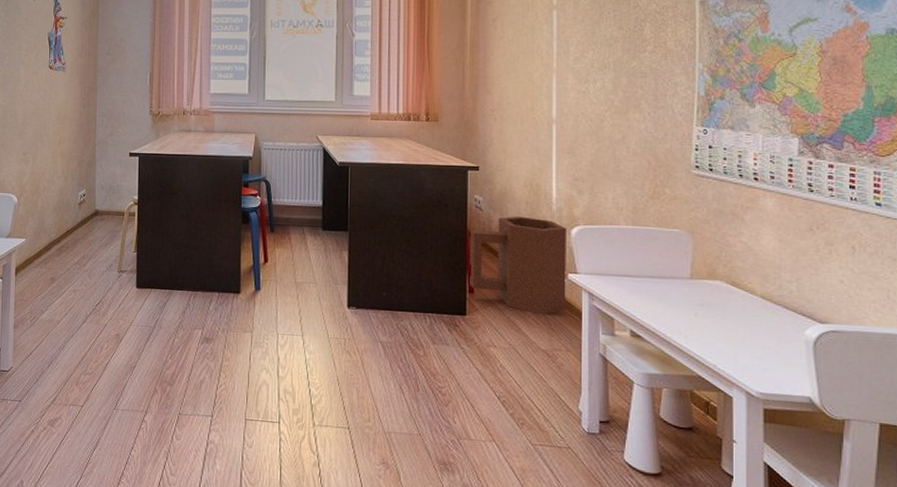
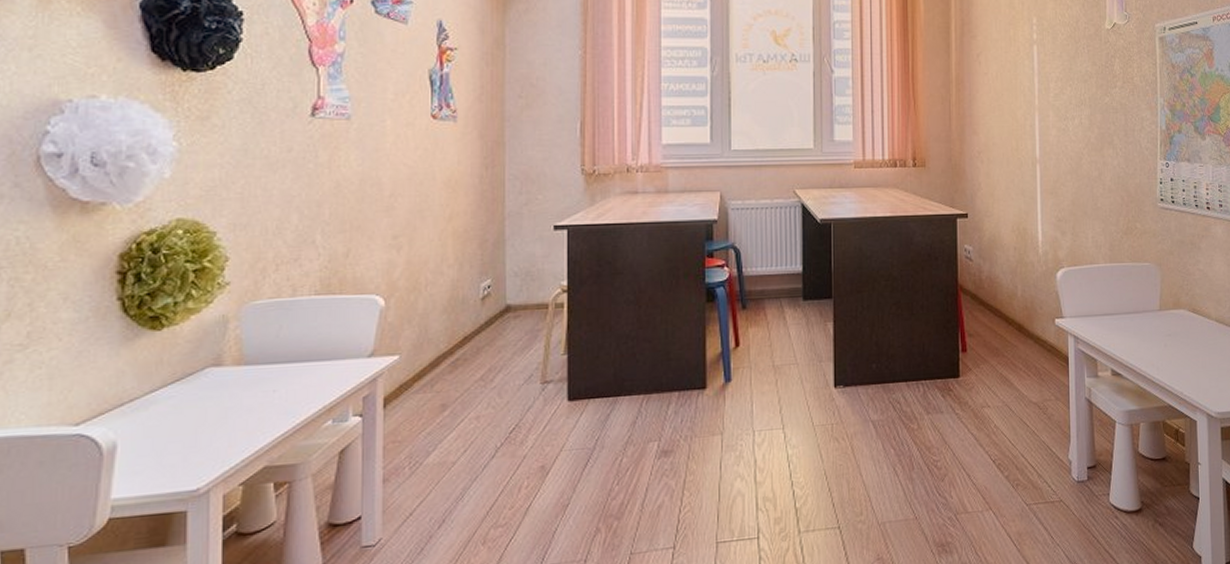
trash can: present [470,216,566,315] -> none [961,263,1054,366]

